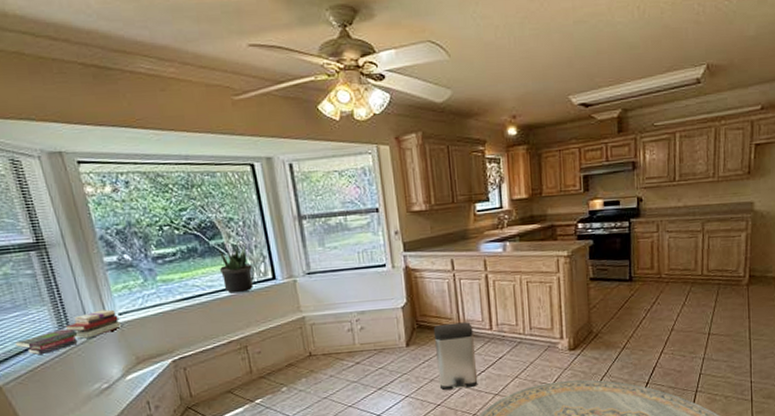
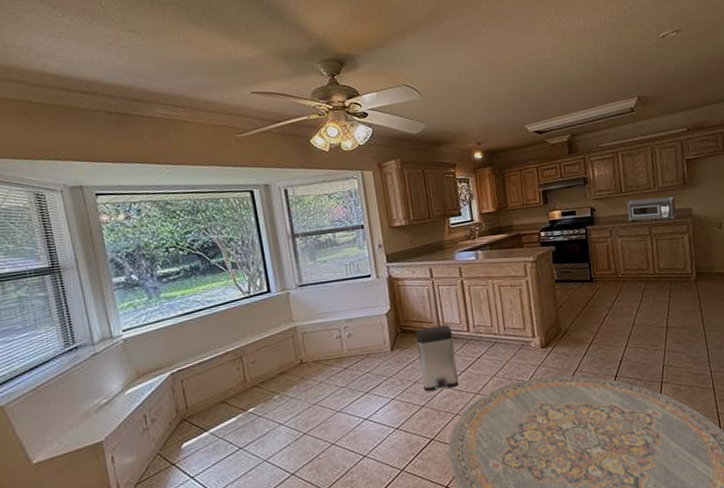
books: present [15,329,78,356] -> none [22,347,82,374]
books: present [66,309,121,339] -> none [72,326,124,356]
planter: present [218,245,253,294] -> none [218,262,249,307]
microwave: none [678,187,736,215] -> present [626,196,677,222]

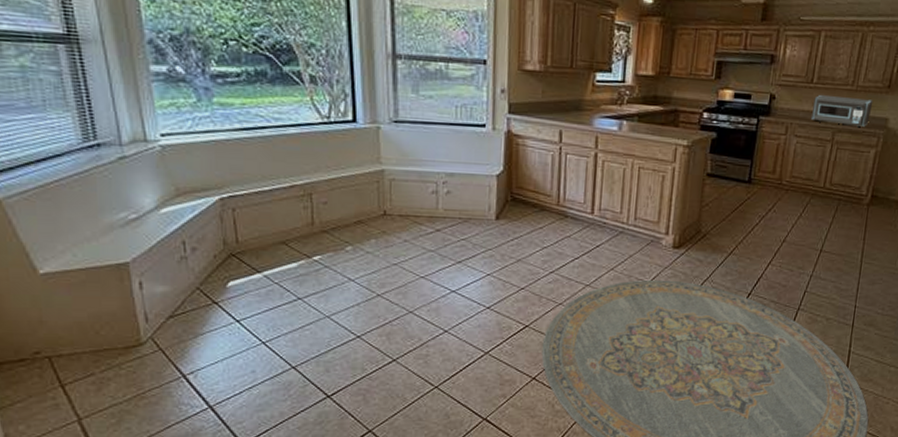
pedal bin: present [415,325,459,392] -> none [526,200,572,274]

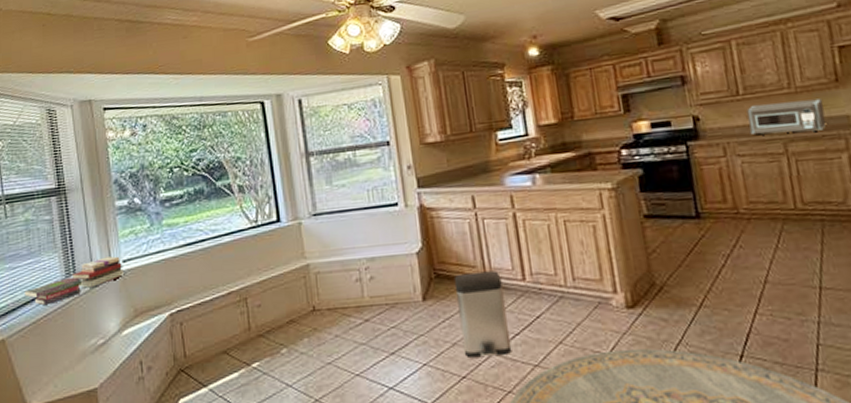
books: none [25,142,105,170] -> present [24,277,81,306]
books: none [93,126,161,158] -> present [73,256,123,288]
pedal bin: none [526,200,572,274] -> present [453,270,512,359]

